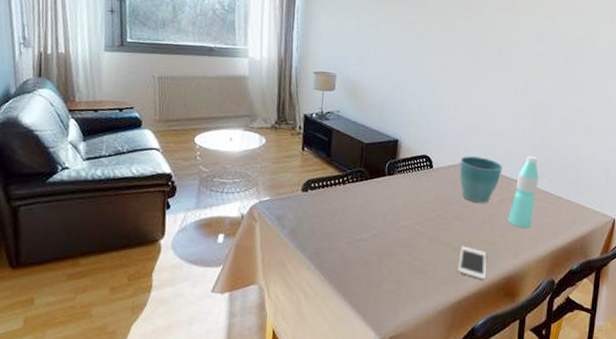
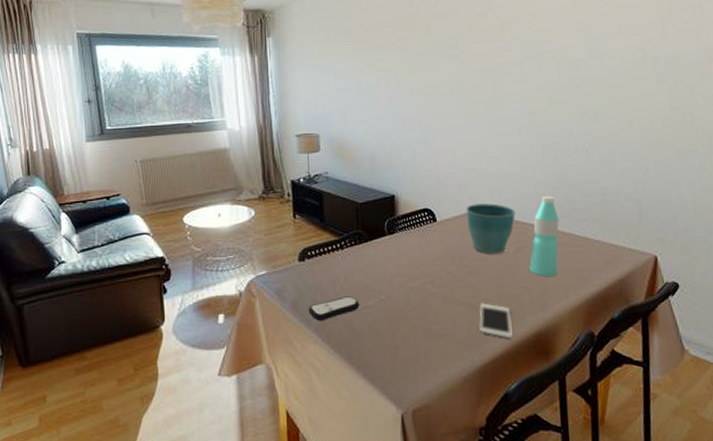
remote control: none [305,228,354,249] -> present [308,296,360,321]

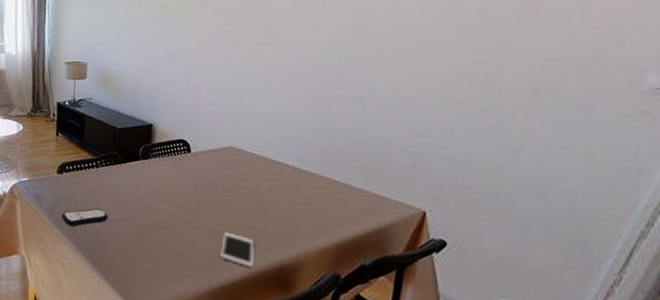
flower pot: present [466,203,516,254] -> none [221,140,273,189]
water bottle: present [529,196,559,277] -> none [280,140,320,218]

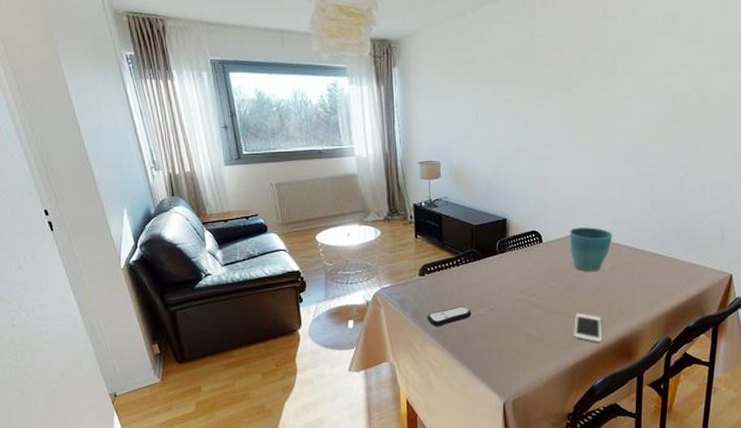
flower pot: none [221,140,273,189] -> present [569,227,613,271]

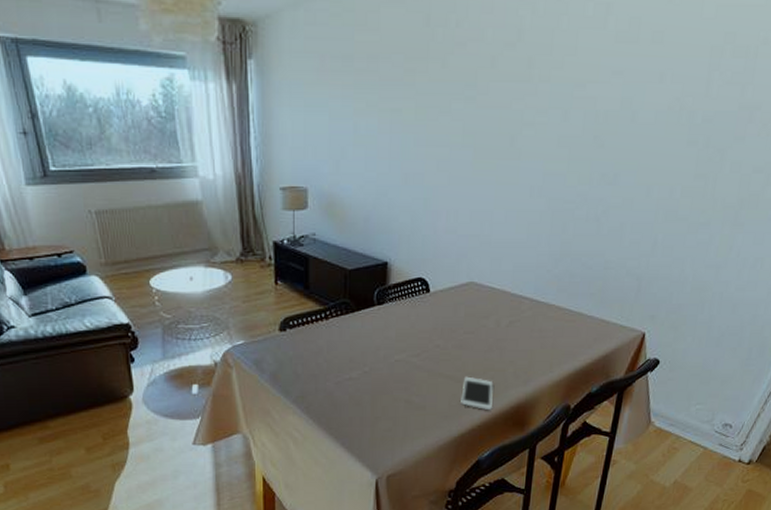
remote control: present [427,306,472,326] -> none [288,368,342,392]
flower pot: present [569,227,613,271] -> none [461,274,513,328]

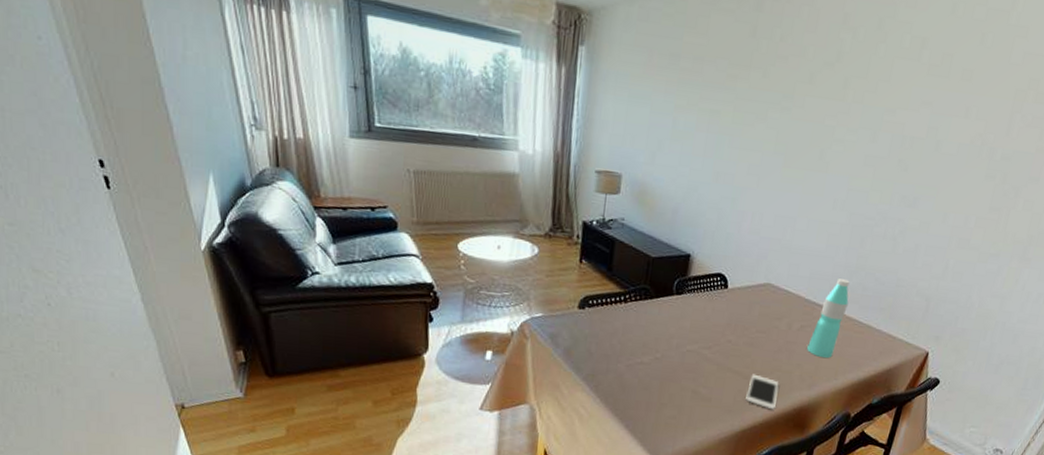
water bottle: none [518,268,557,352] -> present [807,278,850,359]

